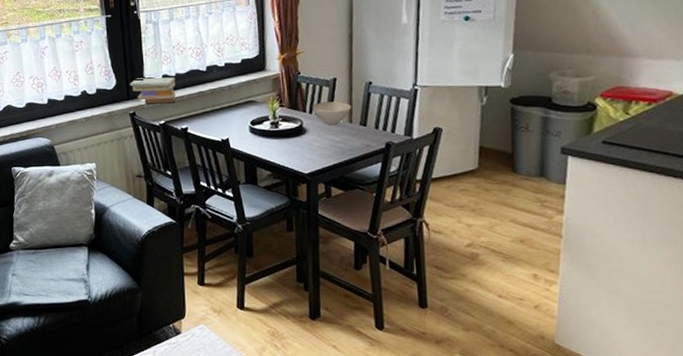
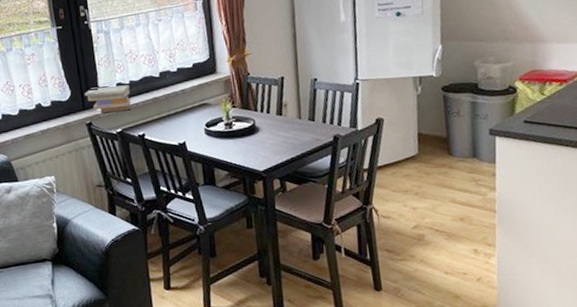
bowl: present [312,101,351,125] -> none [263,99,299,123]

